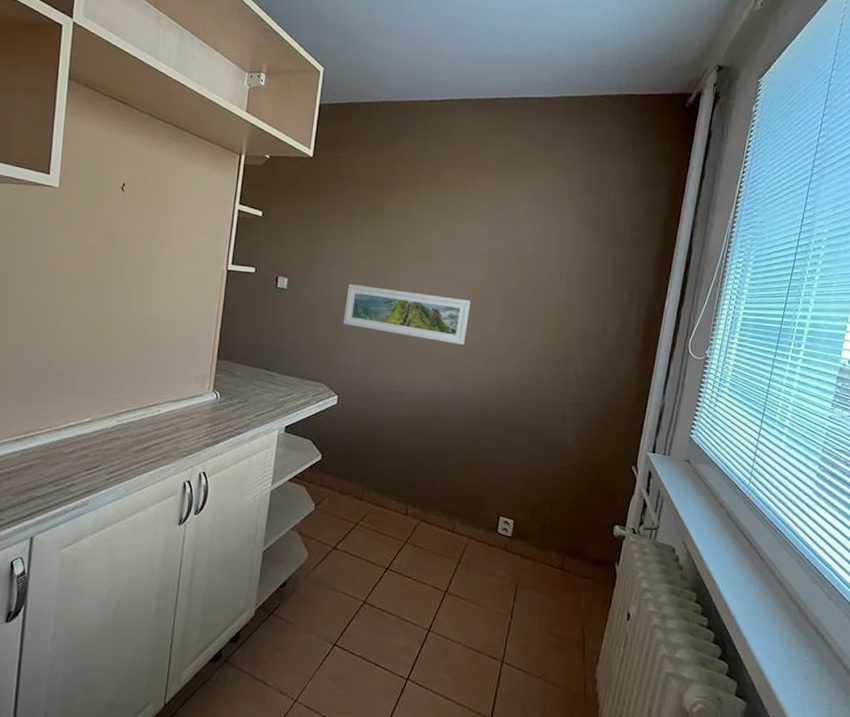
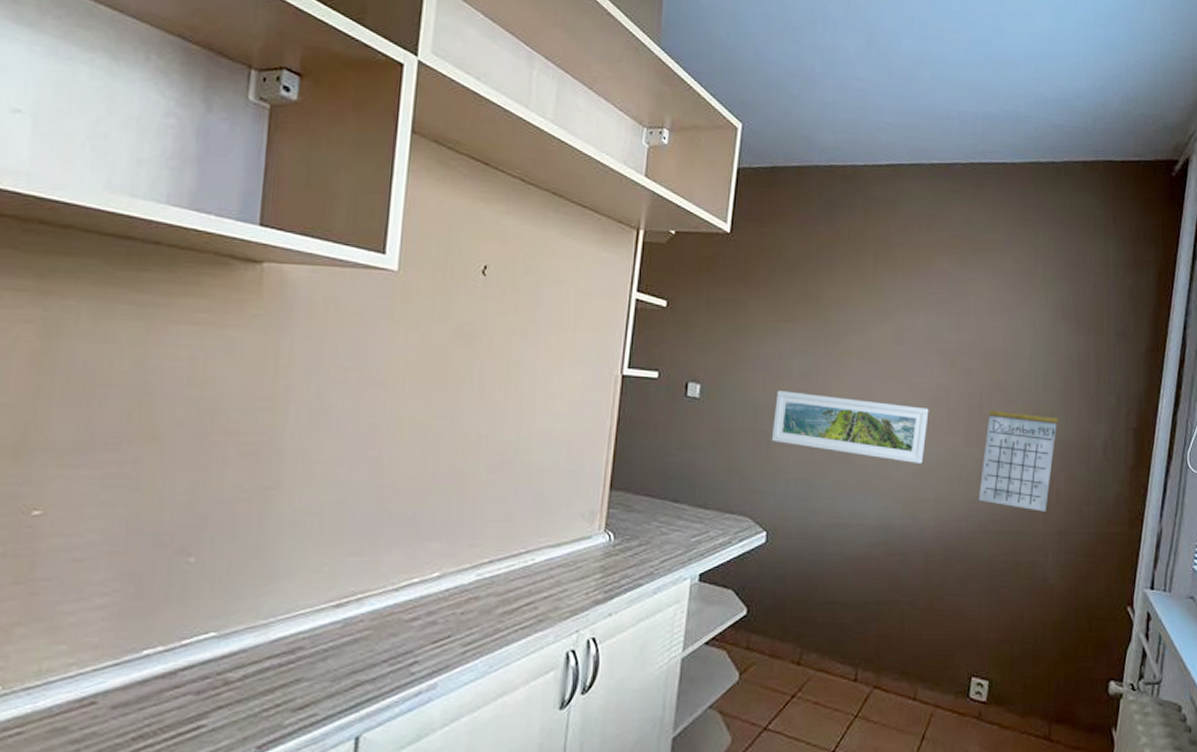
calendar: none [510,294,579,387] -> present [979,400,1058,512]

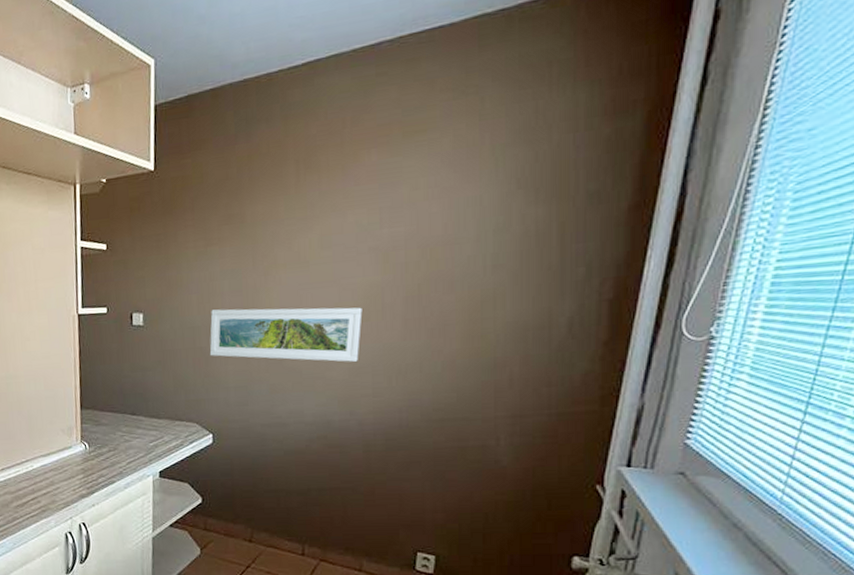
calendar: present [979,400,1058,512] -> none [420,284,511,397]

